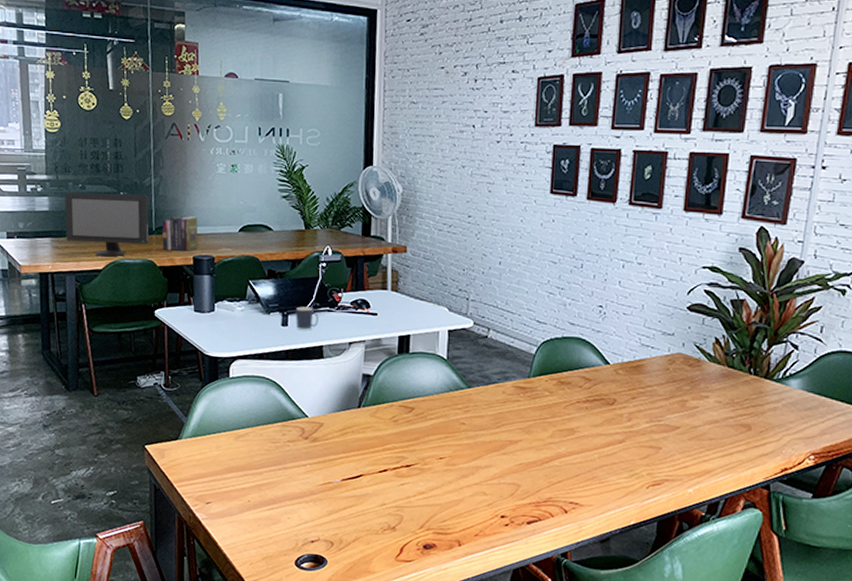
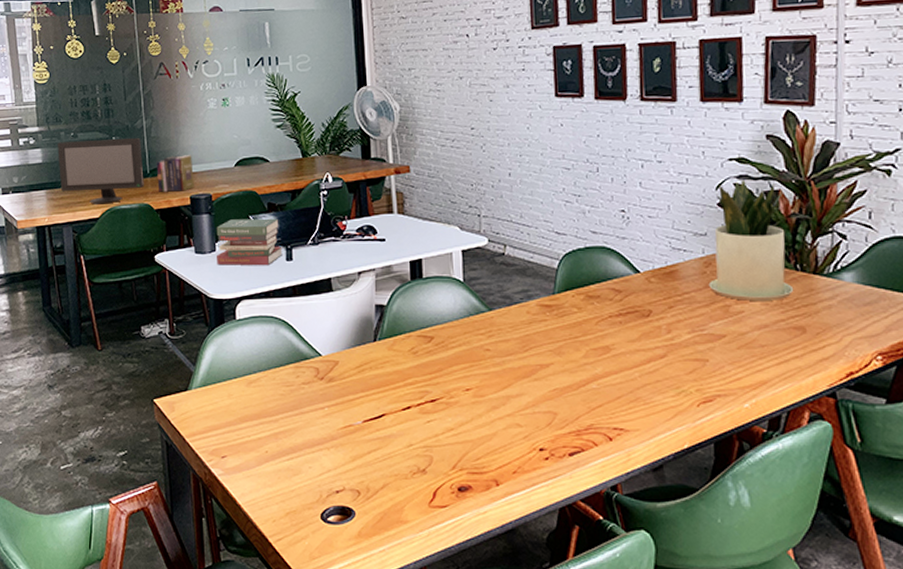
books: none [215,282,279,329] -> present [216,218,283,266]
mug: present [295,306,319,331] -> none [299,238,324,264]
planter: none [670,287,749,399] -> present [708,180,794,301]

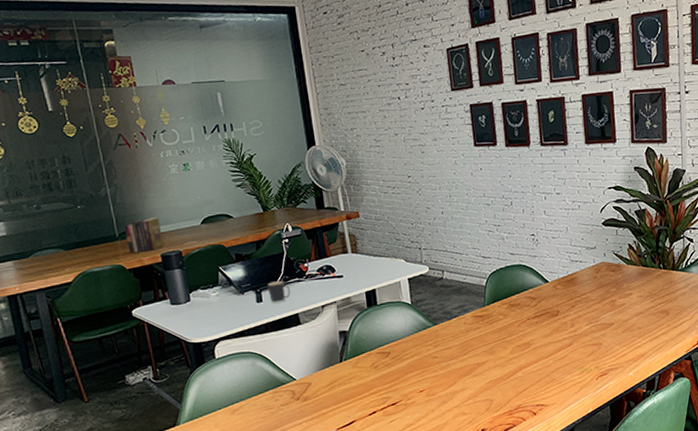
computer monitor: present [57,137,144,205] -> none [20,204,115,270]
books: present [216,218,283,266] -> none [189,266,253,313]
mug: none [299,238,324,264] -> present [267,280,291,304]
planter: present [708,180,794,301] -> none [599,203,660,296]

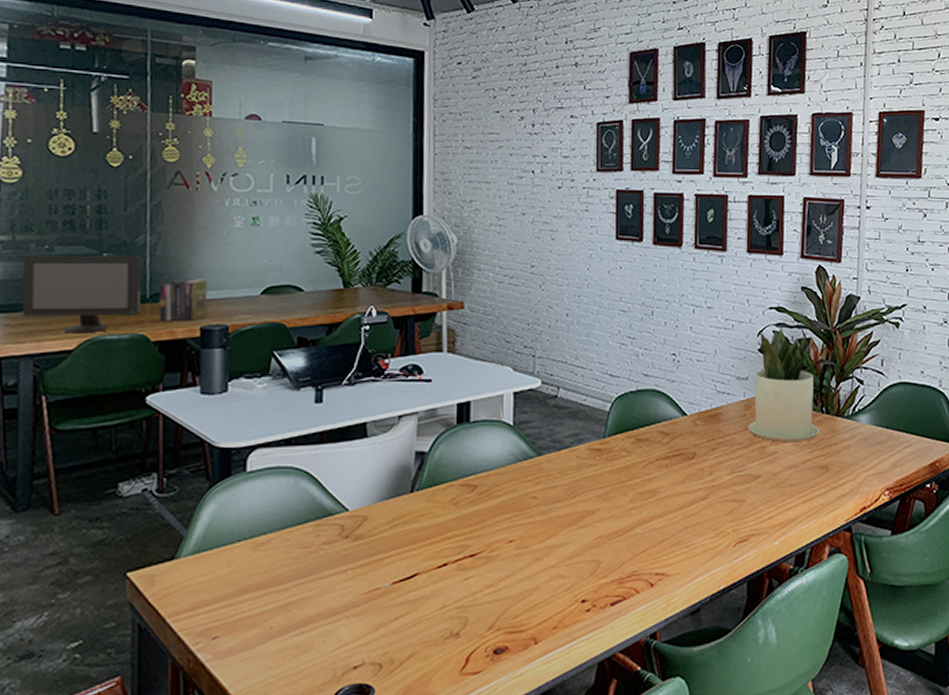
computer monitor: none [20,204,115,270] -> present [22,255,142,334]
mug: present [267,280,291,304] -> none [332,378,361,406]
planter: none [599,203,660,296] -> present [748,328,820,442]

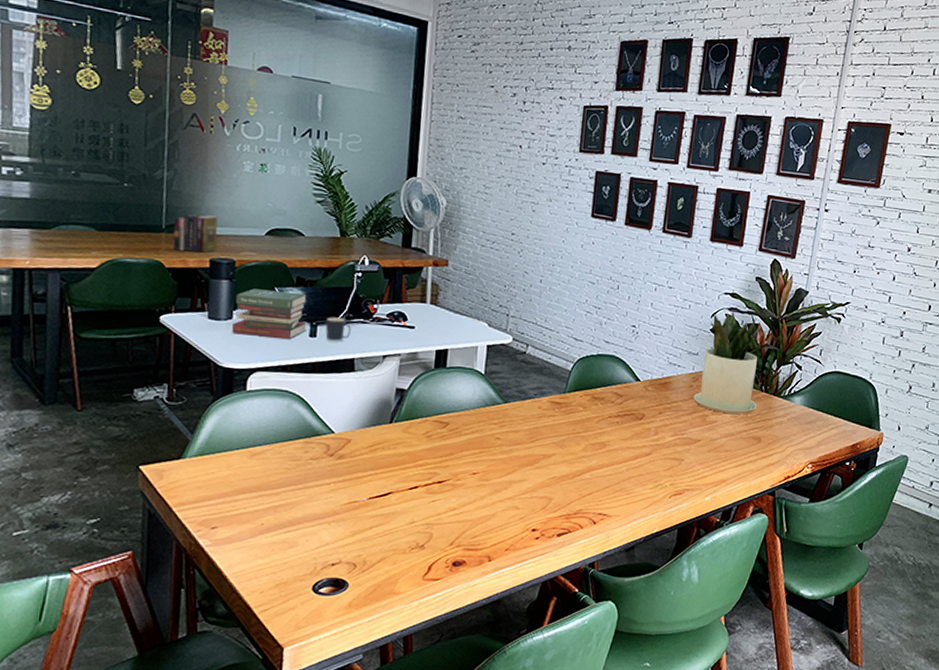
computer monitor: present [22,255,142,334] -> none [50,178,159,255]
books: none [228,354,311,409] -> present [232,288,307,340]
mug: none [332,378,361,406] -> present [325,317,351,343]

